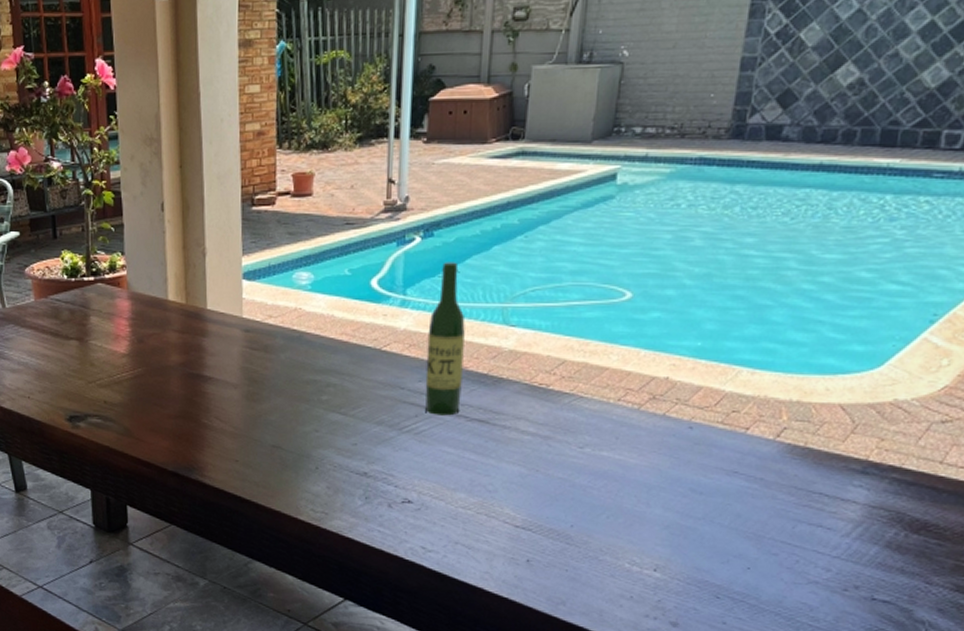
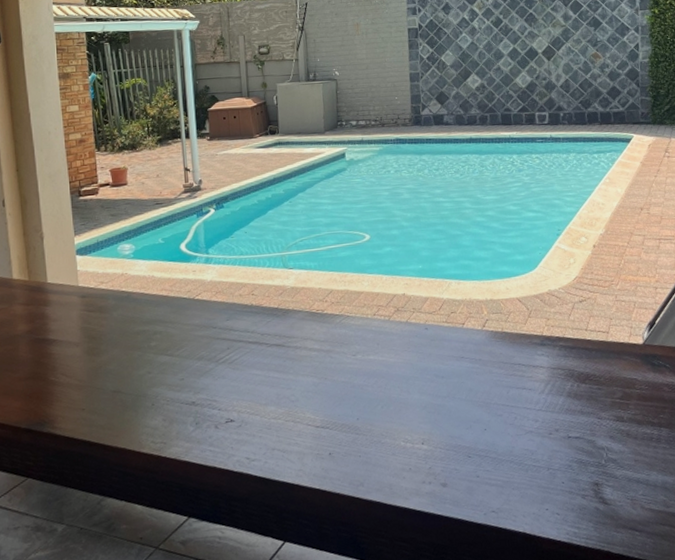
wine bottle: present [425,262,465,416] -> none [228,225,261,346]

